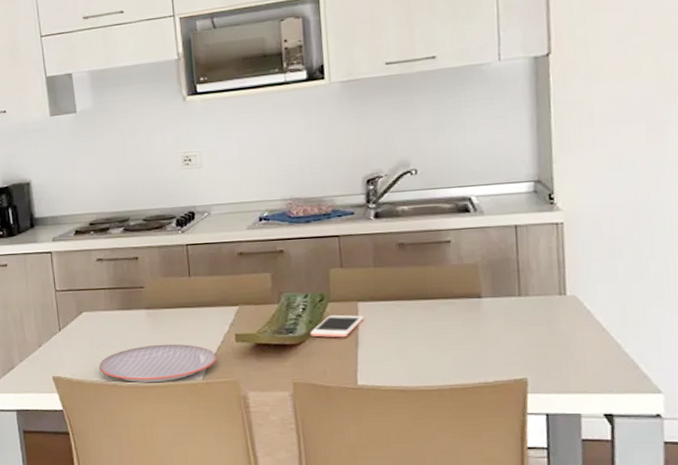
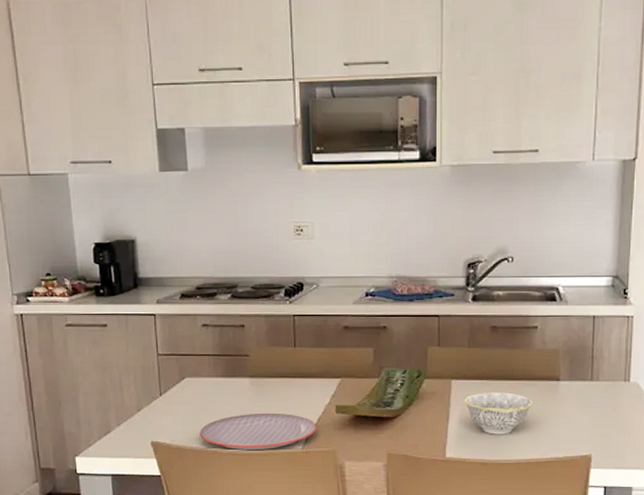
cell phone: present [310,314,364,338] -> none [406,390,456,413]
bowl: none [374,313,452,359] -> present [465,393,532,435]

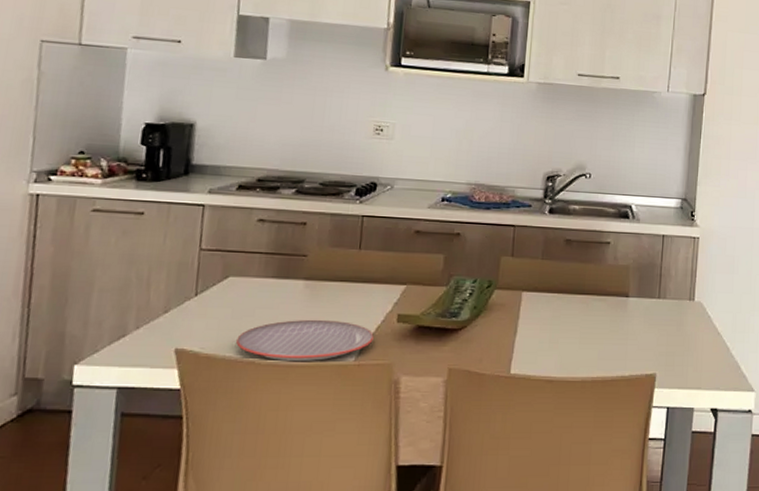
bowl: present [465,393,532,435] -> none [534,306,601,351]

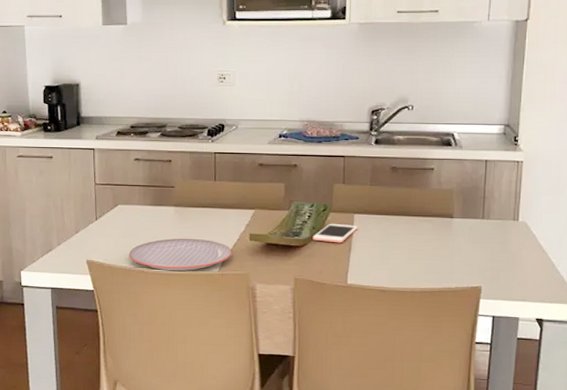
cell phone: none [473,302,526,326] -> present [312,223,358,243]

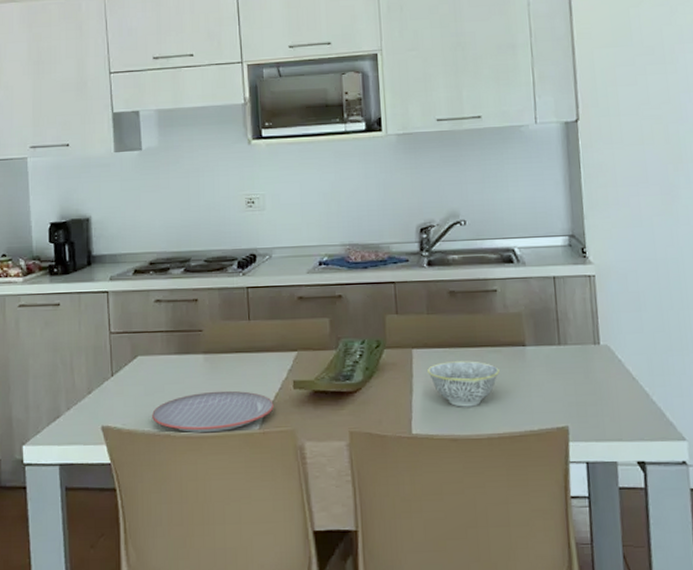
cell phone: present [312,223,358,243] -> none [366,361,418,385]
bowl: none [366,226,428,265] -> present [428,361,500,407]

